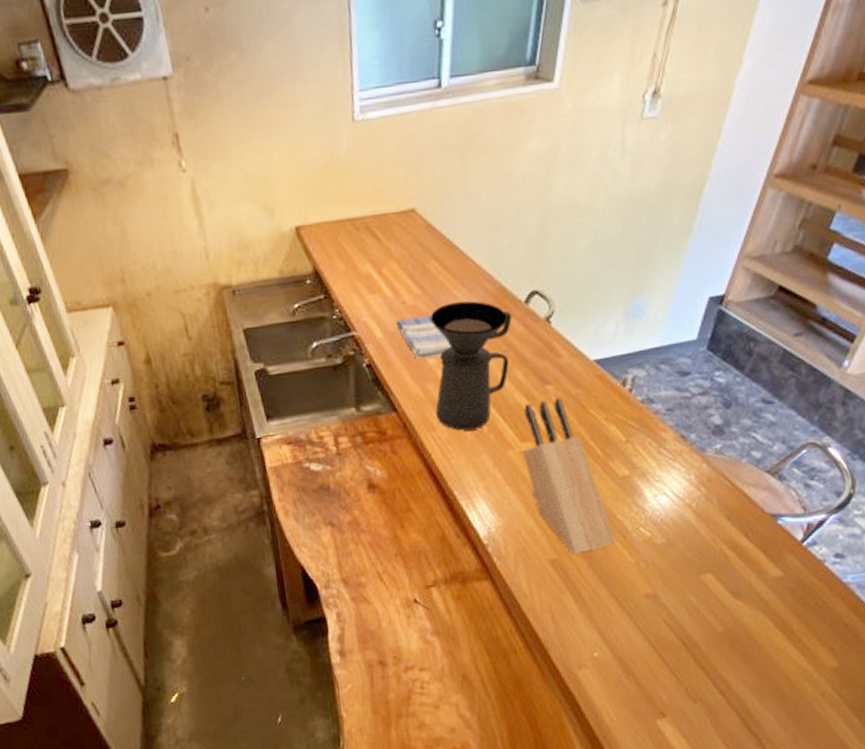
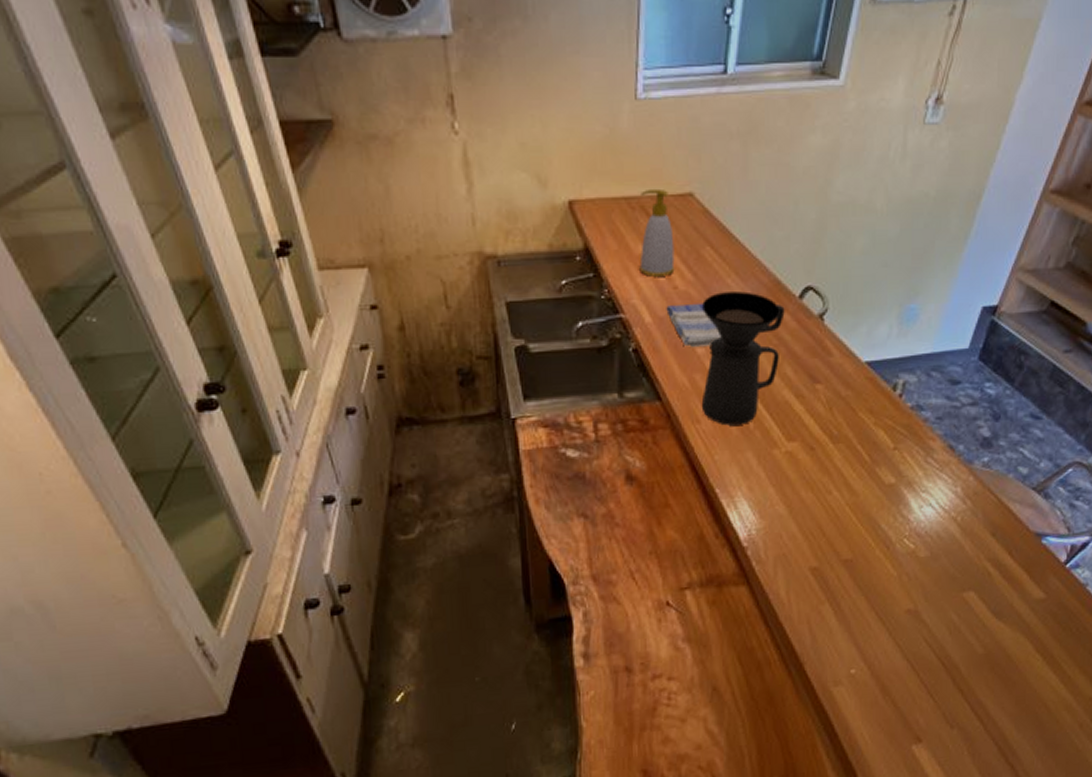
soap bottle: none [364,207,402,294] -> present [639,188,675,277]
knife block: present [523,397,617,554] -> none [789,397,879,562]

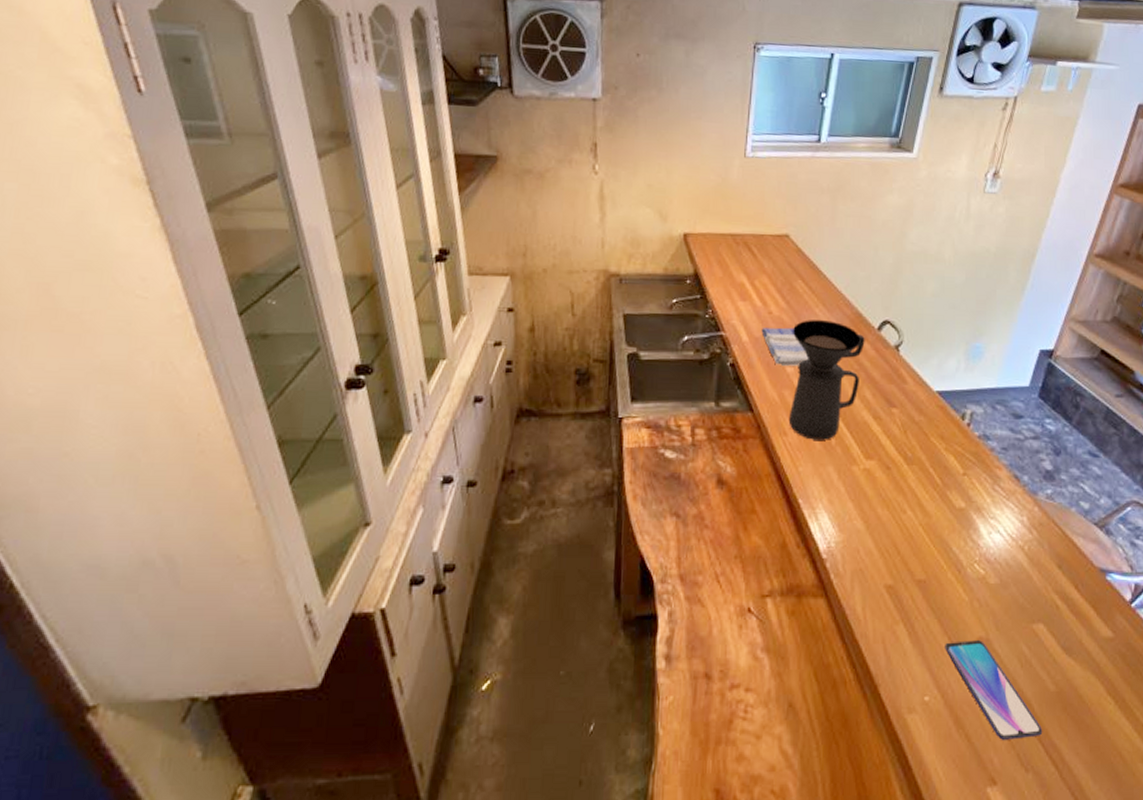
soap bottle: present [639,188,675,277] -> none [740,228,771,302]
smartphone: none [872,612,970,702] -> present [945,640,1043,740]

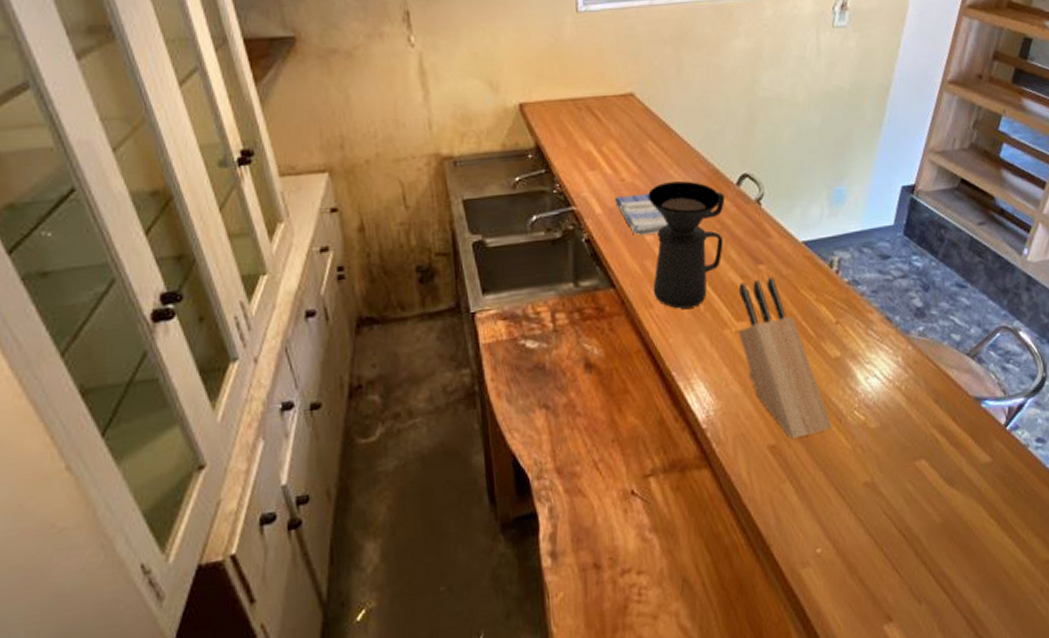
knife block: none [867,421,951,582] -> present [738,276,833,439]
smartphone: present [945,640,1043,740] -> none [832,485,933,578]

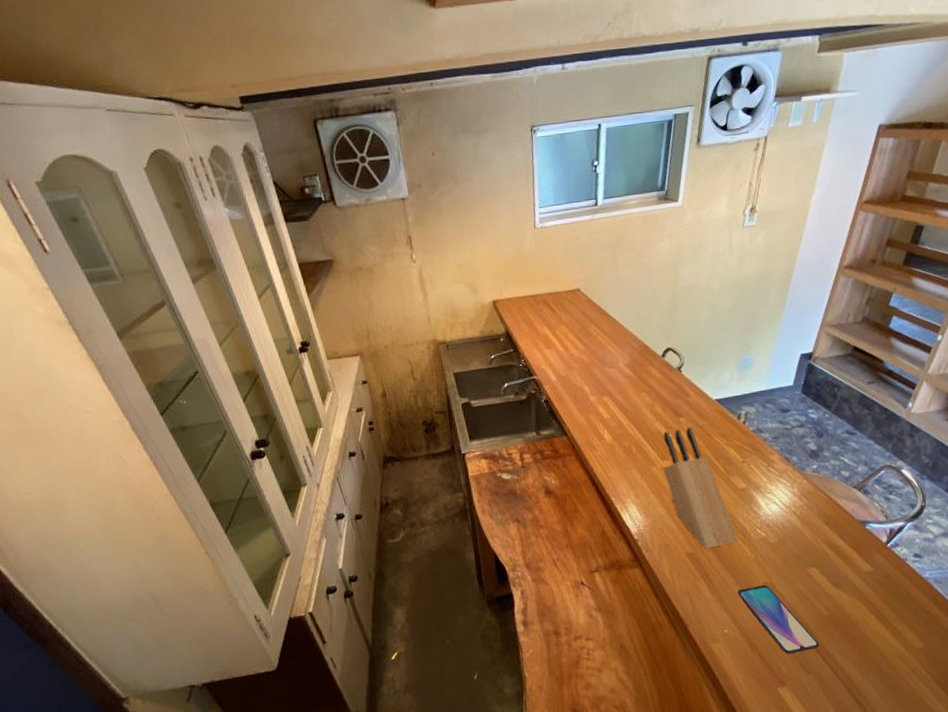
dish towel: present [615,193,668,236] -> none [566,364,608,397]
coffee maker: present [648,181,725,309] -> none [592,355,652,451]
smartphone: none [832,485,933,578] -> present [737,585,820,654]

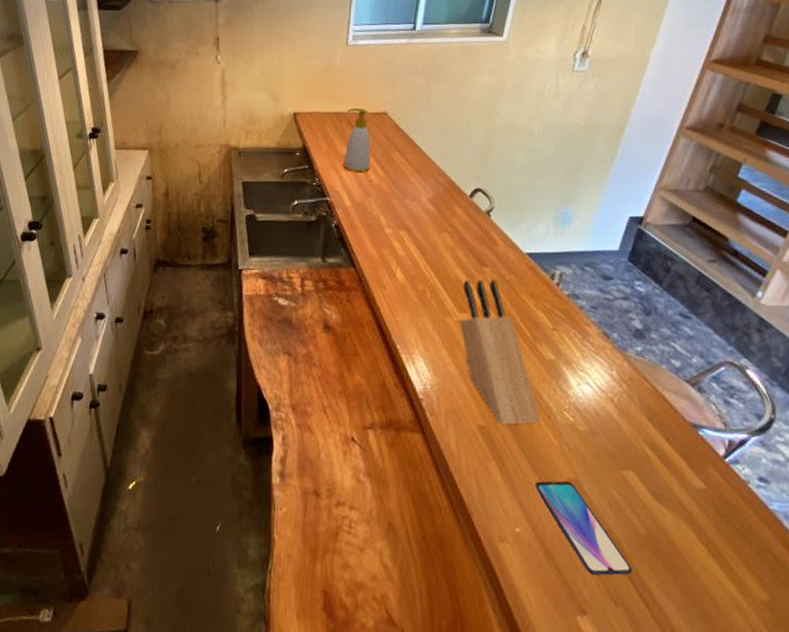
soap bottle: none [543,287,570,349] -> present [343,107,371,172]

